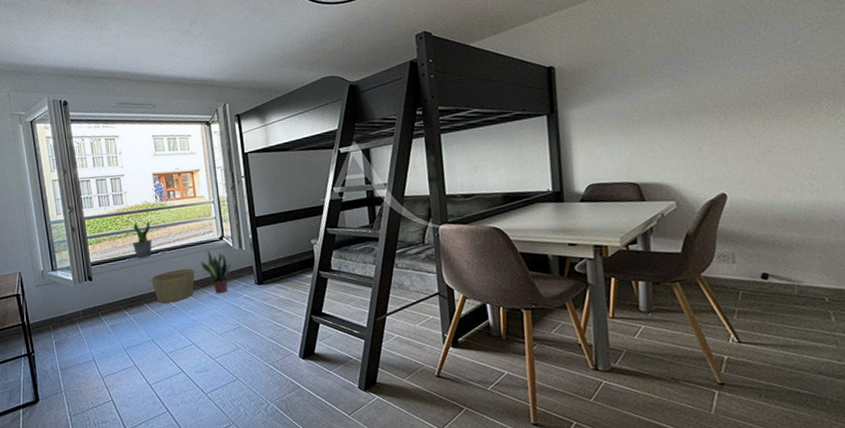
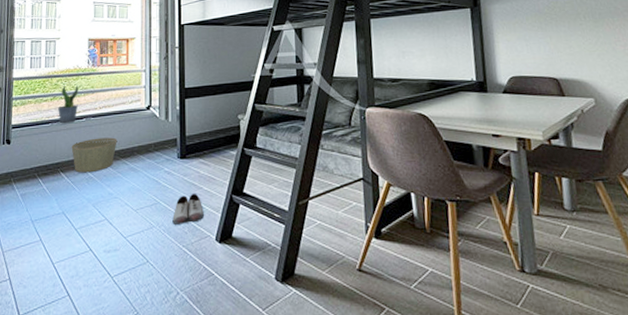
potted plant: present [201,250,234,294] -> none [125,119,158,166]
shoe: none [256,315,286,345] -> present [172,193,204,225]

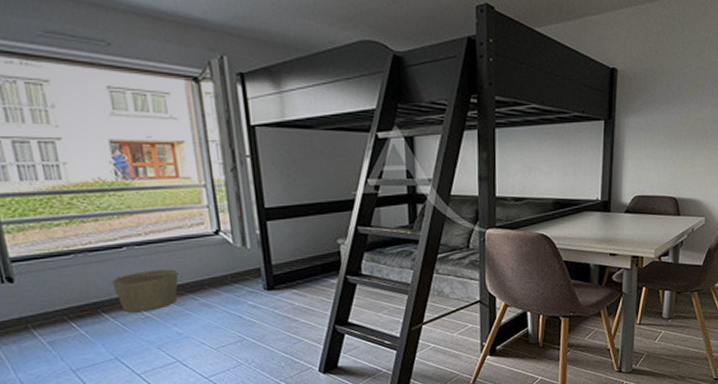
potted plant: present [58,85,79,124] -> none [80,204,112,255]
shoe: present [172,193,204,225] -> none [264,326,303,360]

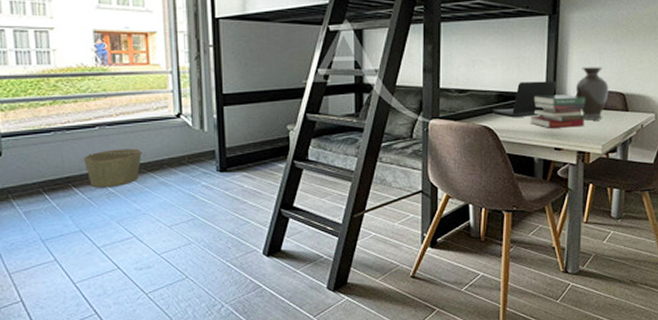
laptop computer: none [550,187,612,224] -> present [493,81,557,117]
books: none [587,200,640,234] -> present [531,94,585,128]
vase: none [630,172,662,226] -> present [575,67,609,121]

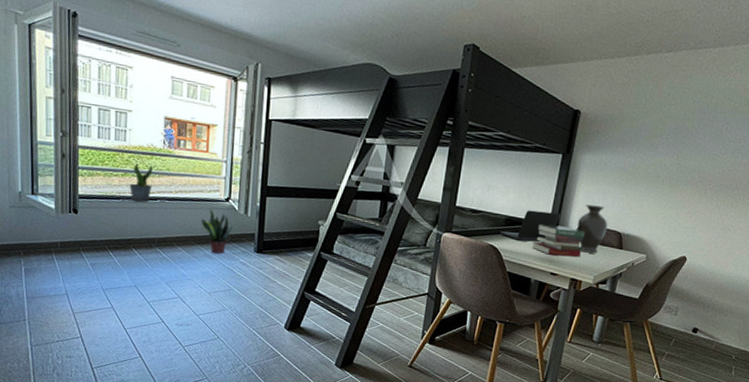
potted plant: none [61,86,87,133] -> present [130,162,153,203]
basket: present [83,148,142,188] -> none [144,221,193,254]
potted plant: none [151,128,192,180] -> present [201,208,237,254]

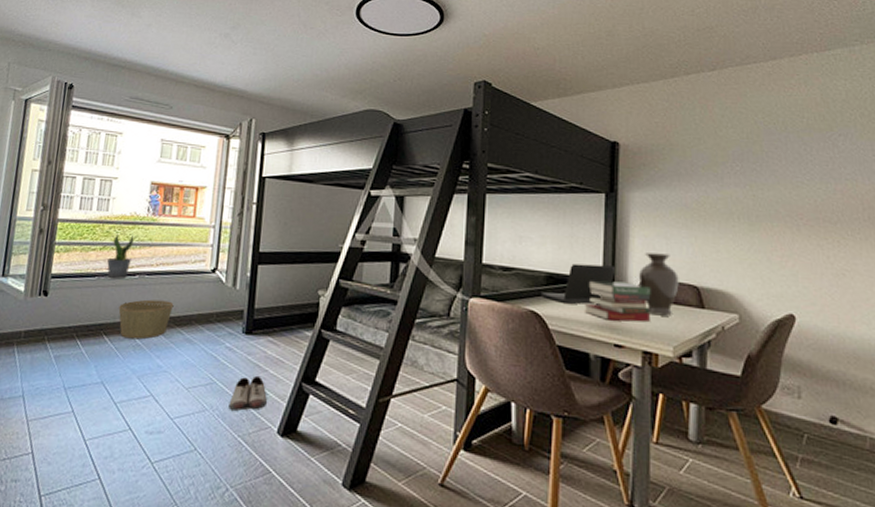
basket: none [144,221,193,254] -> present [118,299,174,340]
potted plant: present [201,208,237,254] -> none [183,282,223,338]
shoe: none [244,285,276,311] -> present [229,375,267,411]

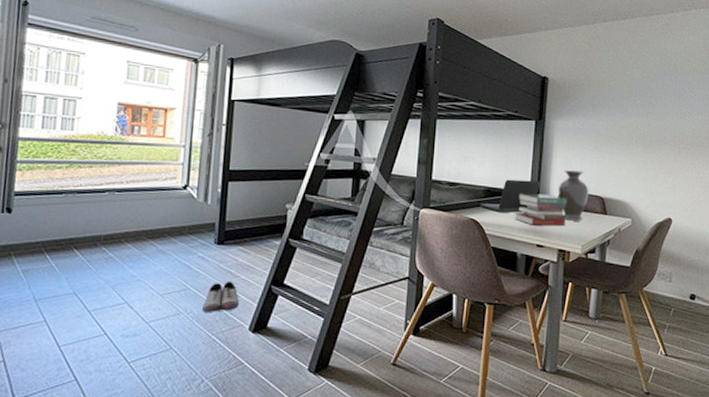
potted plant: present [107,233,135,280] -> none [74,152,102,197]
basket: present [118,299,174,340] -> none [88,215,146,252]

